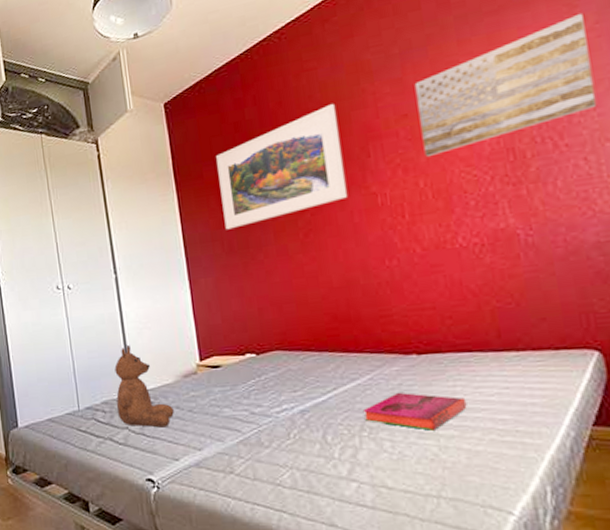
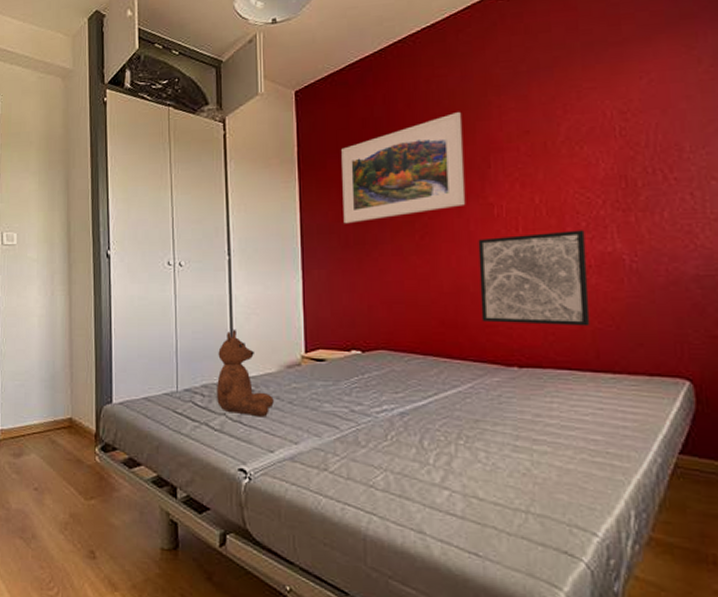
hardback book: present [362,392,467,431] -> none [461,403,562,445]
wall art: none [364,209,489,312] -> present [478,230,591,326]
wall art: present [414,12,598,158] -> none [538,55,706,175]

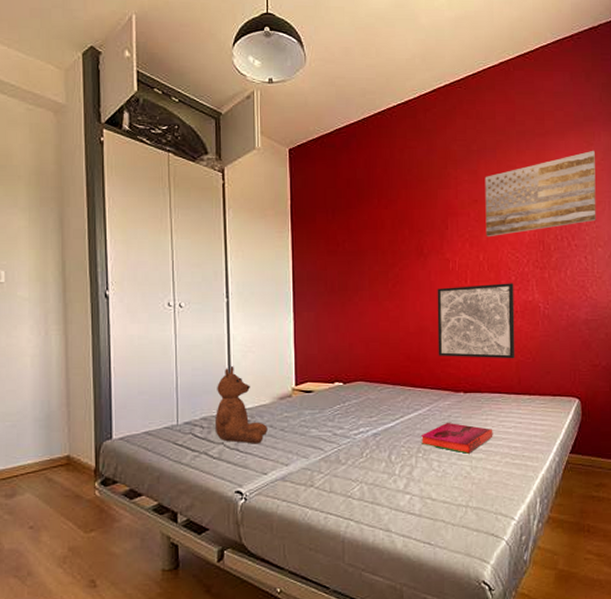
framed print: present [341,111,466,224] -> none [329,179,429,272]
hardback book: none [461,403,562,445] -> present [420,422,493,454]
wall art: none [538,55,706,175] -> present [485,150,597,238]

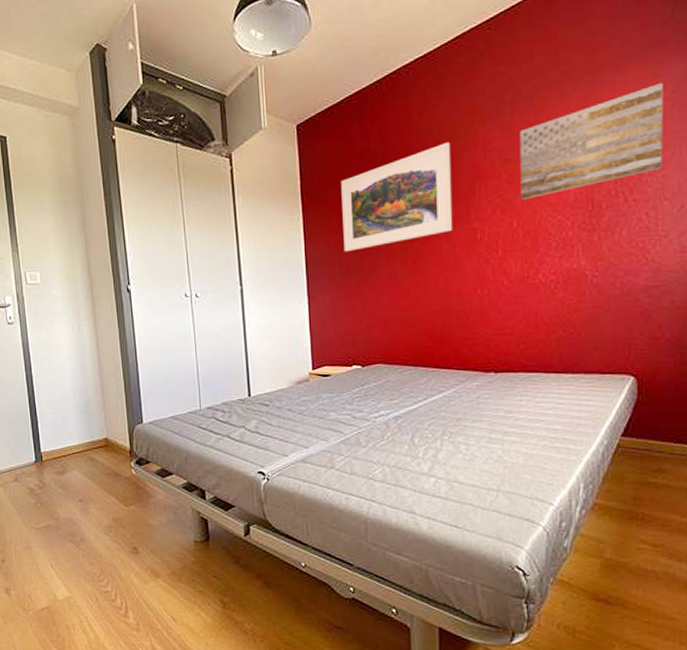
teddy bear: present [214,365,267,444] -> none [235,352,286,427]
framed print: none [329,179,429,272] -> present [341,141,453,252]
hardback book: present [420,422,493,454] -> none [446,403,529,437]
wall art: present [437,283,515,359] -> none [463,250,556,336]

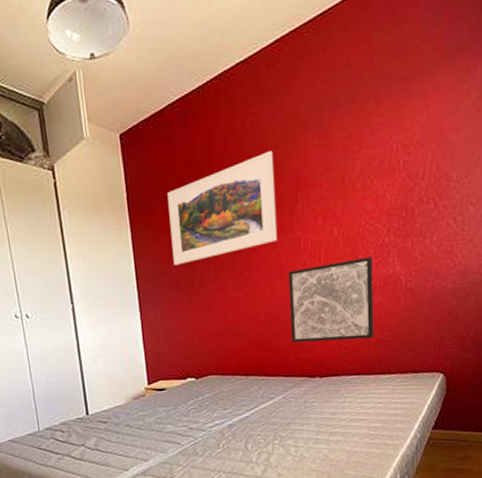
wall art: none [463,250,556,336] -> present [288,257,374,343]
wall art: present [519,82,663,201] -> none [338,88,469,209]

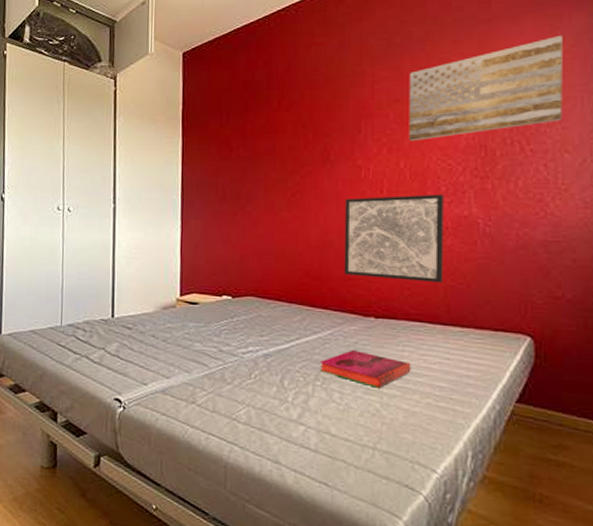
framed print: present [167,150,278,266] -> none [221,78,338,179]
hardback book: none [276,408,351,437] -> present [319,349,411,388]
wall art: none [338,88,469,209] -> present [409,35,563,142]

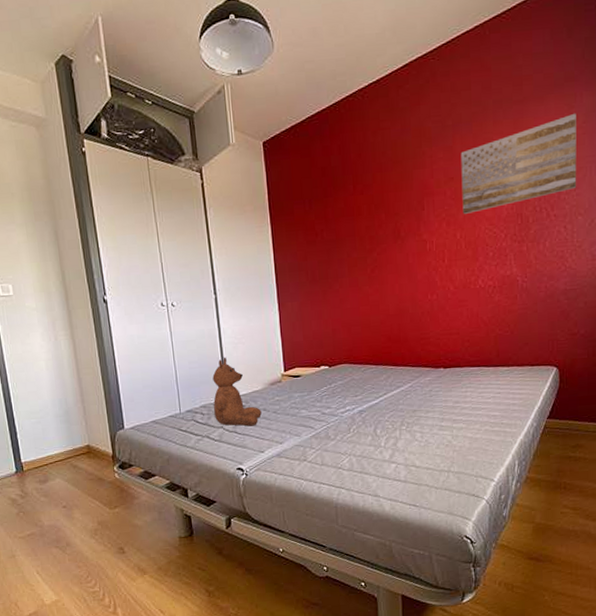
teddy bear: none [96,271,149,353] -> present [212,357,262,426]
hardback book: present [319,349,411,388] -> none [403,396,473,424]
wall art: present [344,194,444,283] -> none [415,259,494,336]

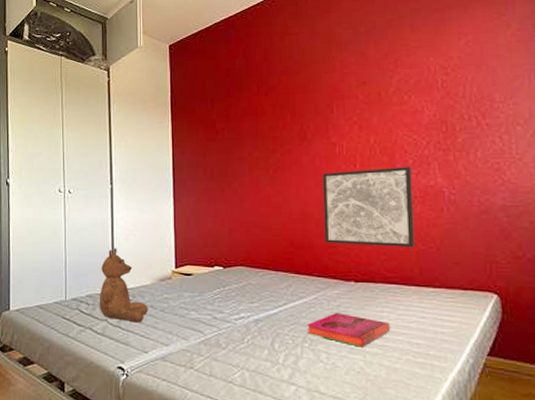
hardback book: none [403,396,473,424] -> present [306,312,391,347]
wall art: none [415,259,494,336] -> present [322,167,415,248]
wall art: present [460,113,577,215] -> none [374,20,513,120]

